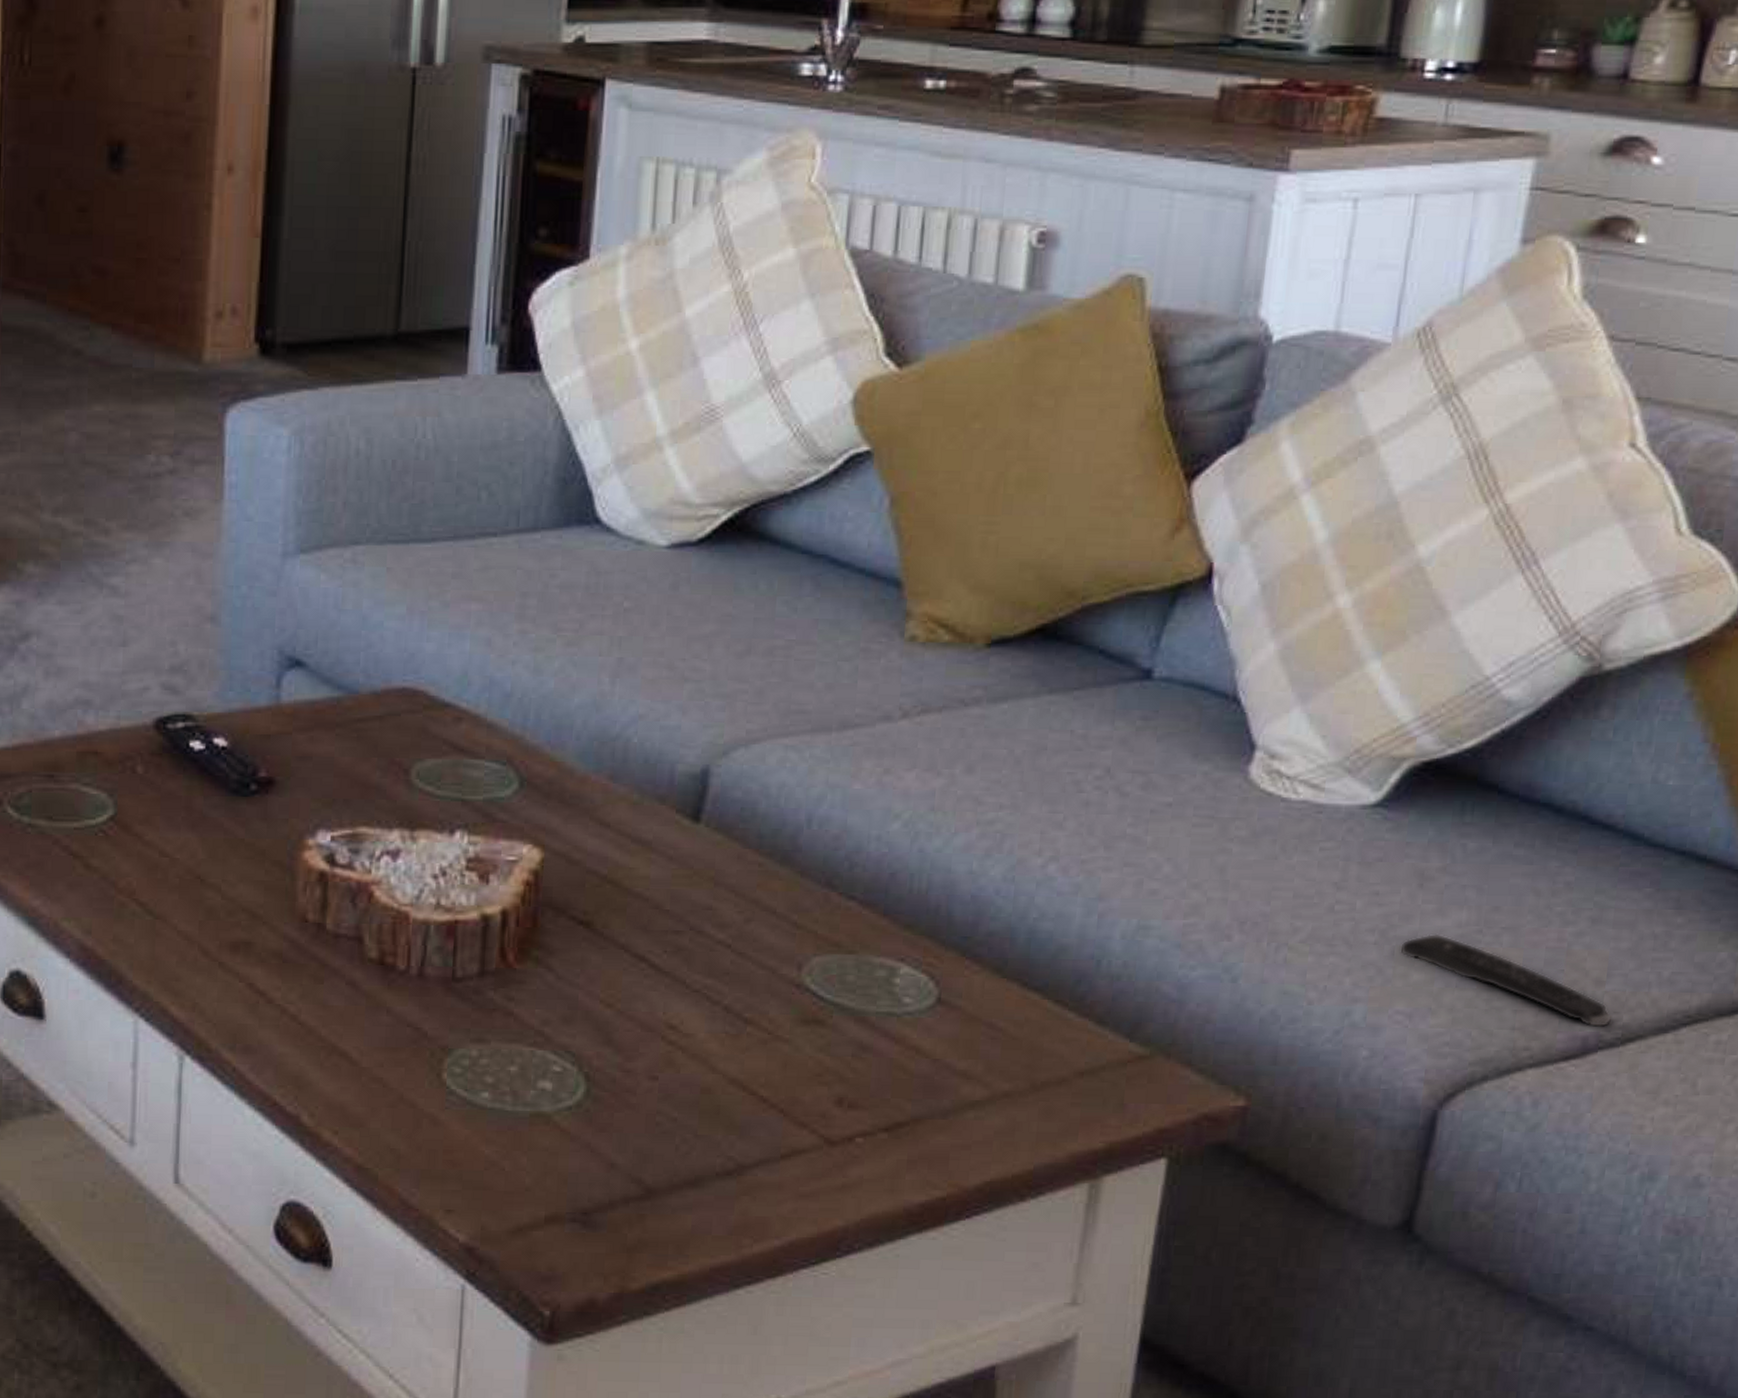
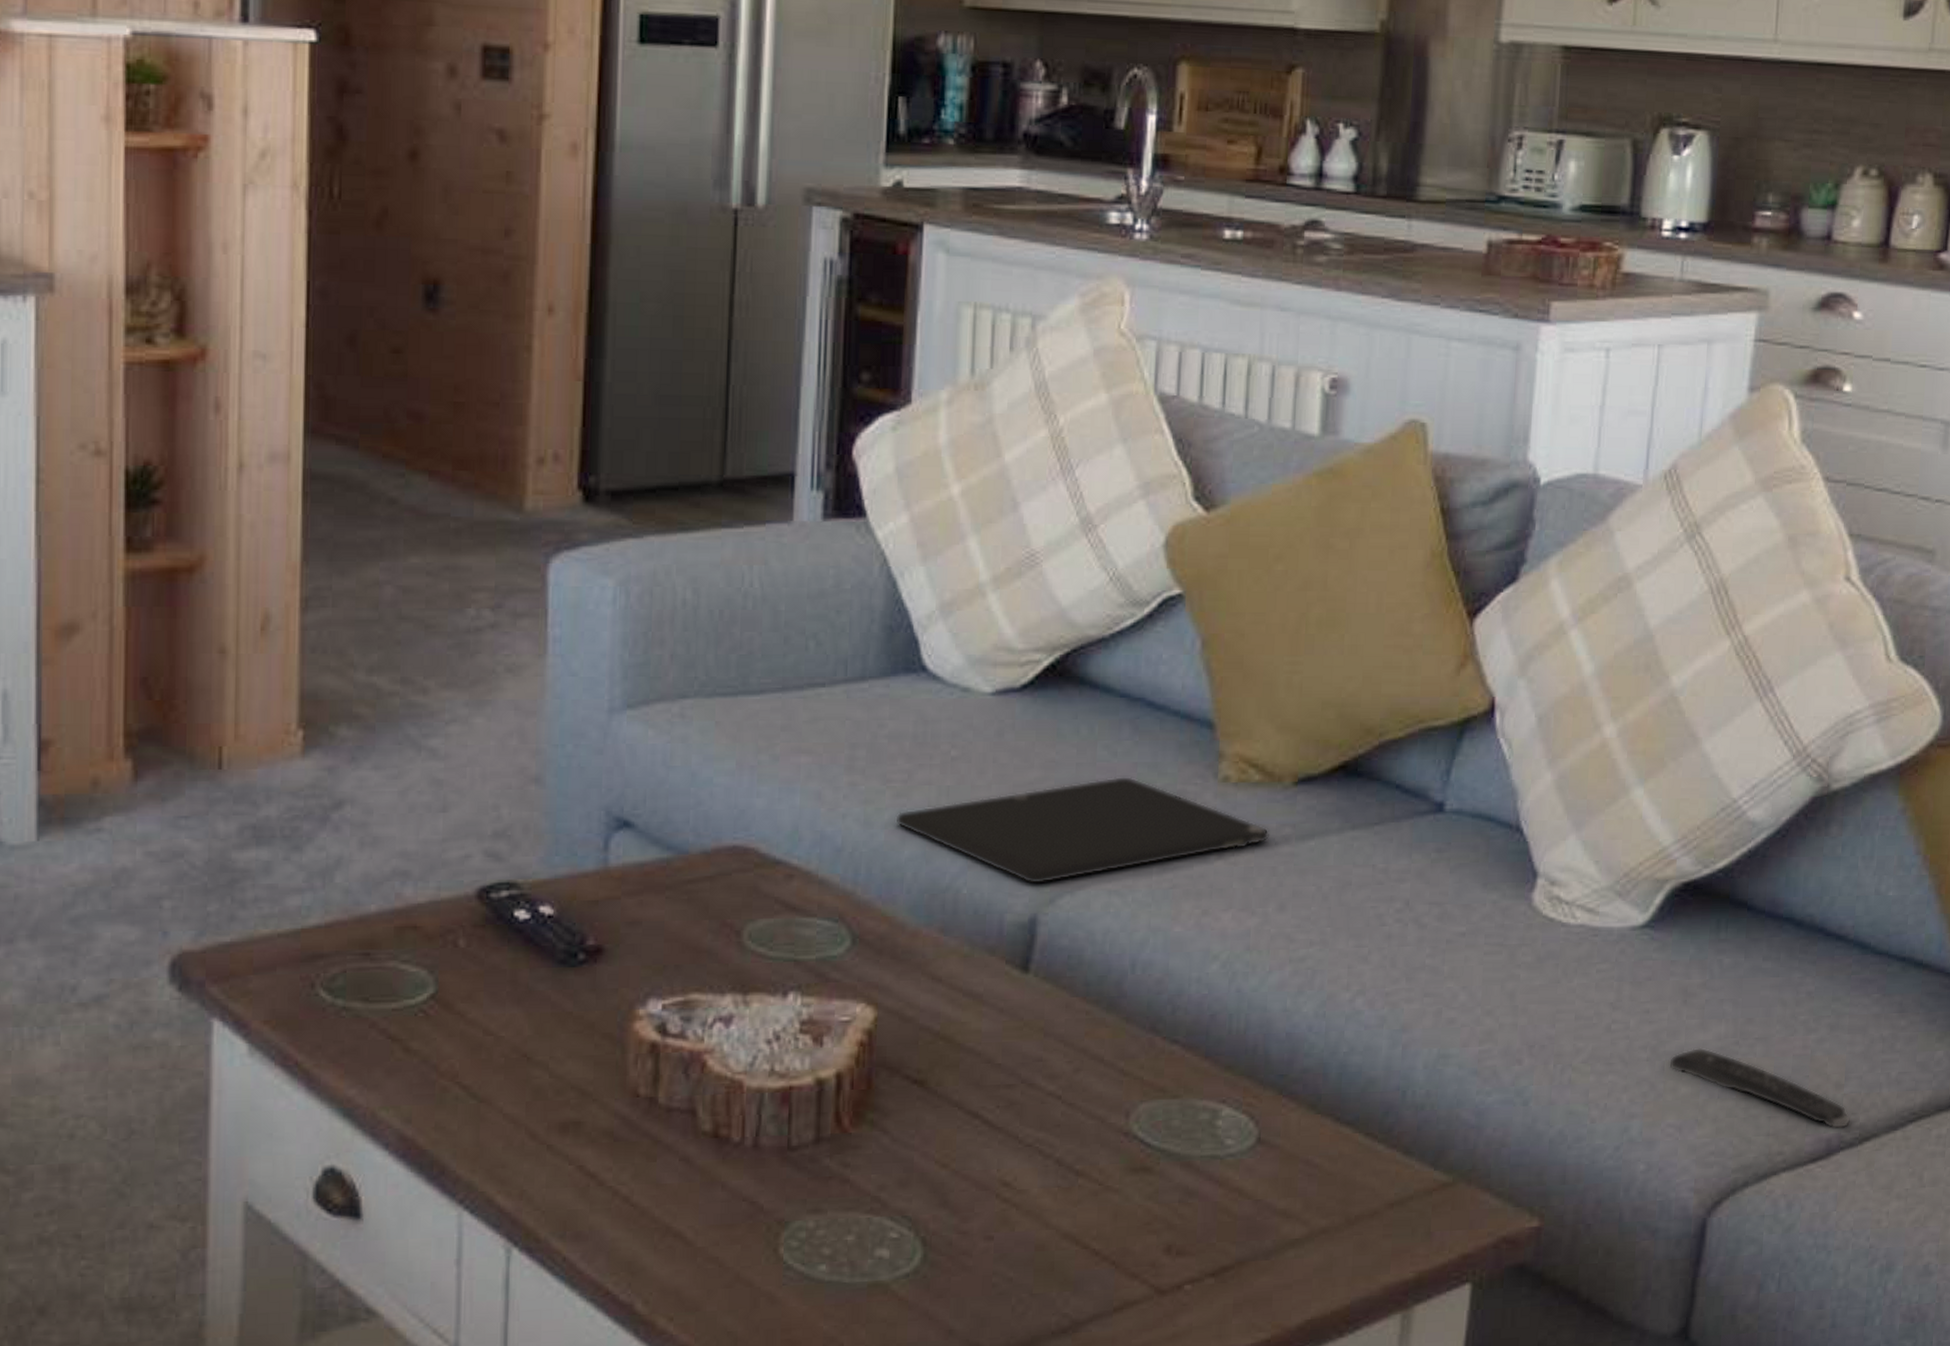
tablet: none [565,632,960,737] -> present [895,775,1270,885]

